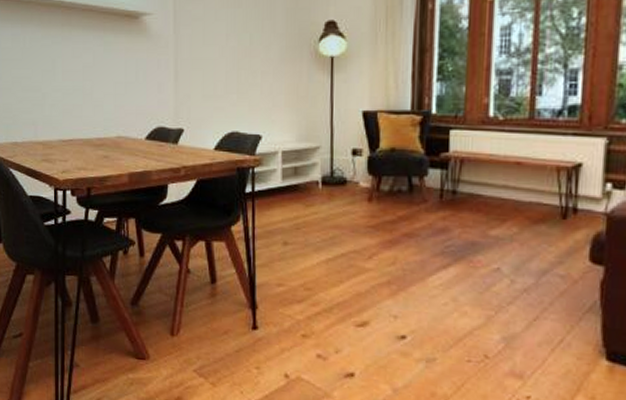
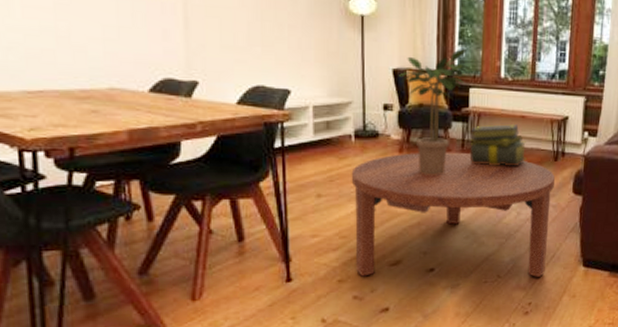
coffee table: none [317,202,563,365] -> present [351,152,555,277]
potted plant: none [366,84,460,229] -> present [396,48,477,175]
stack of books: none [448,171,523,222] -> present [469,123,527,166]

